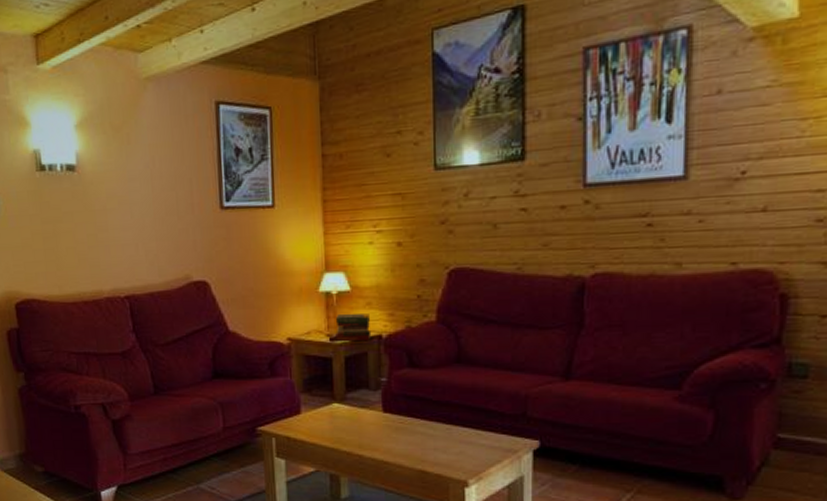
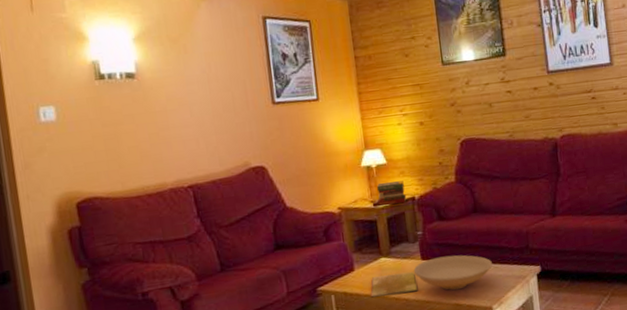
magazine: none [317,424,375,449] -> present [370,271,418,298]
decorative bowl: none [372,411,474,454] -> present [413,255,492,291]

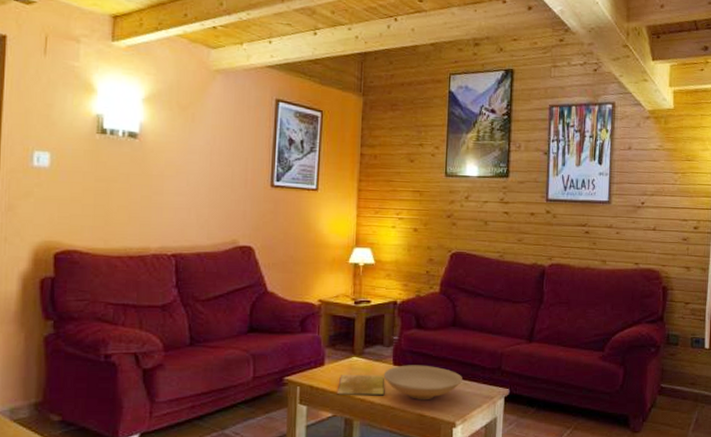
books: present [376,181,407,206] -> none [358,282,389,306]

